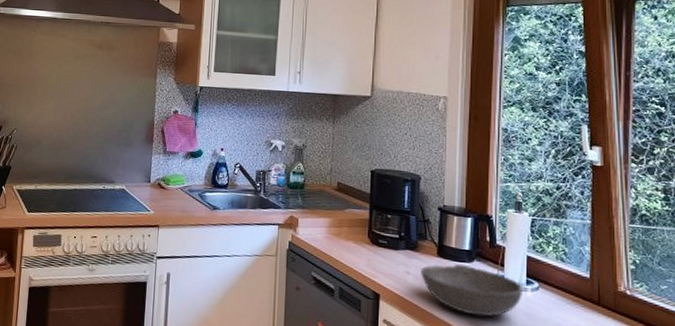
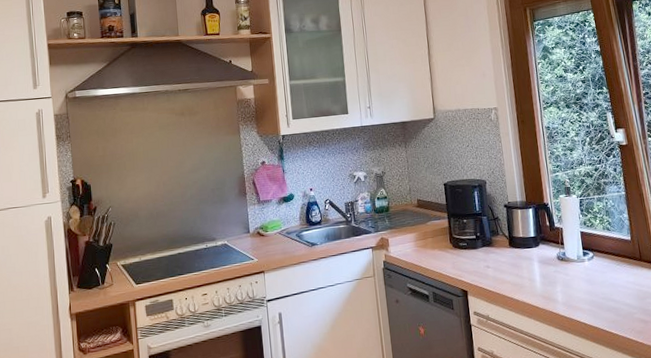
bowl: present [421,264,522,317] -> none [498,250,582,292]

